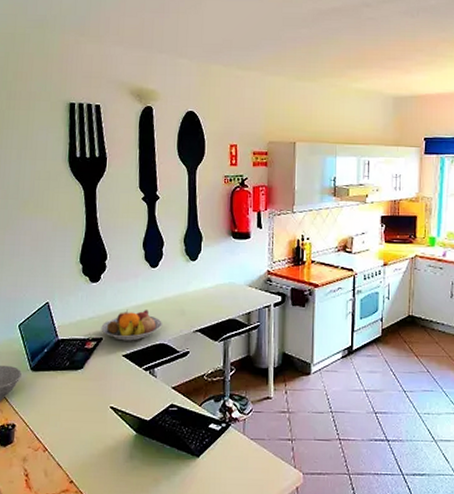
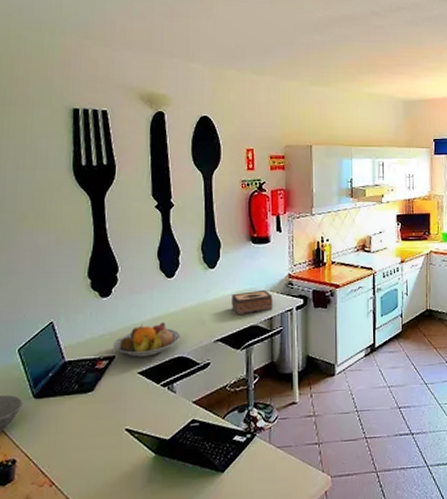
tissue box: none [211,284,251,308] -> present [231,289,273,316]

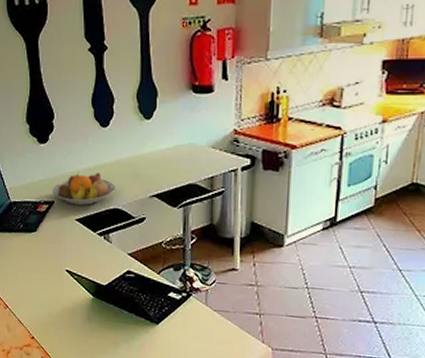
tissue box: present [231,289,273,316] -> none [168,145,215,172]

